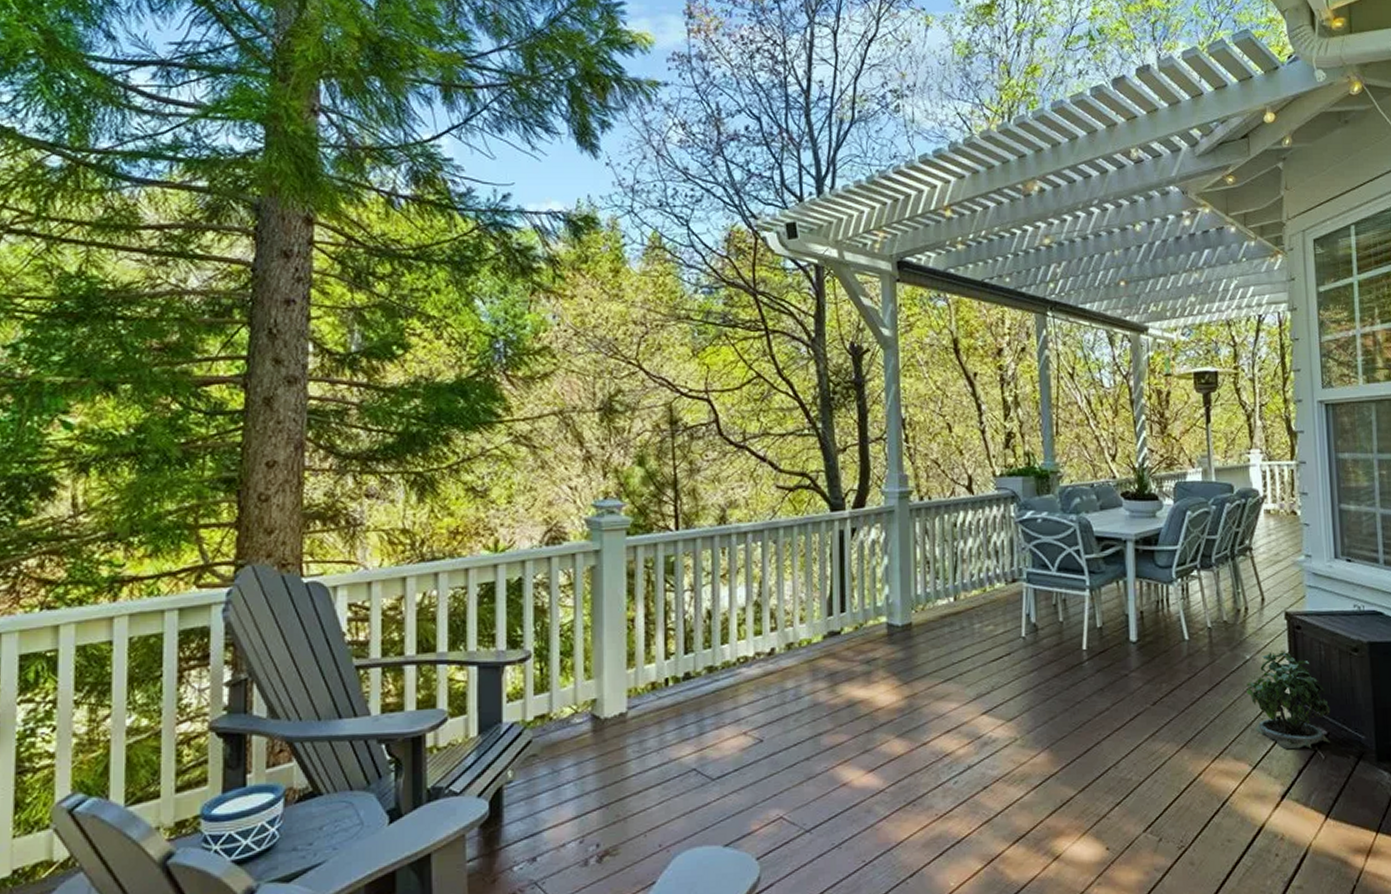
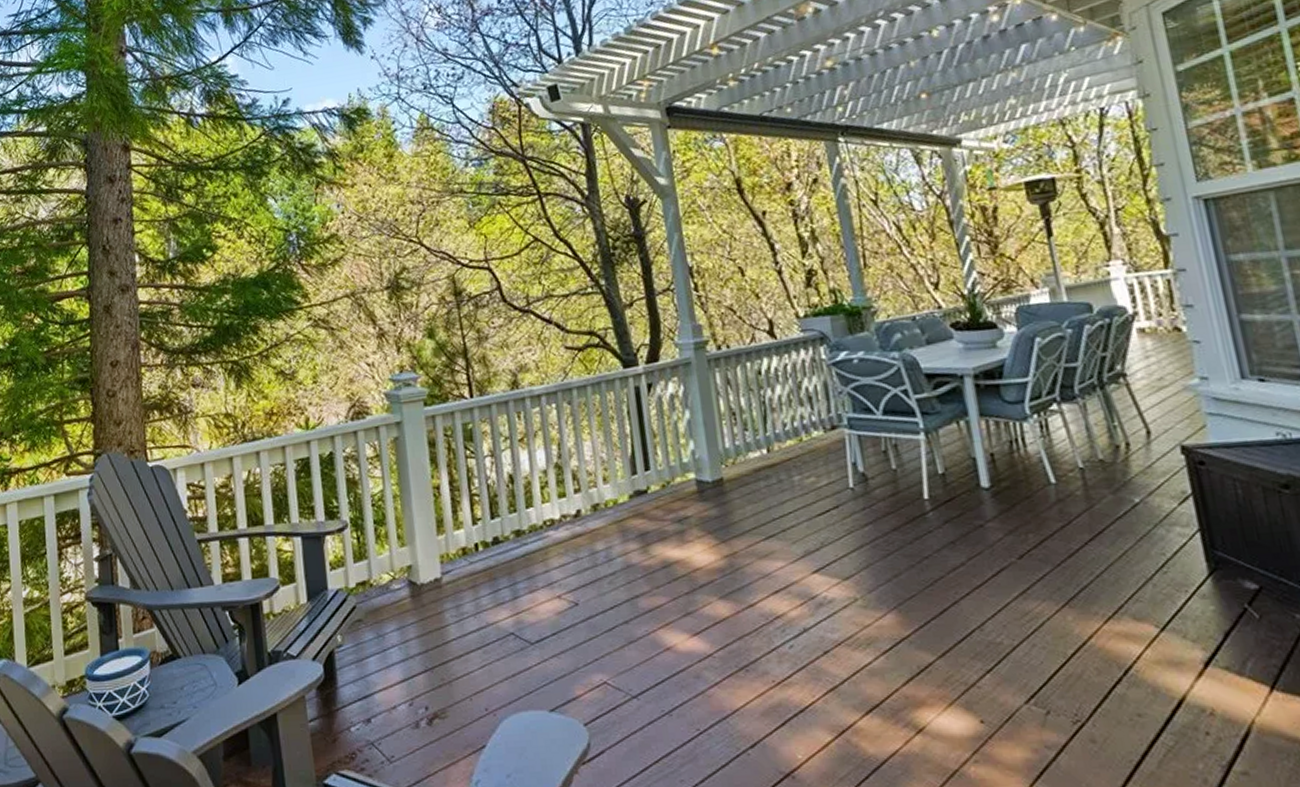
potted plant: present [1246,652,1331,750] -> none [1139,492,1265,608]

